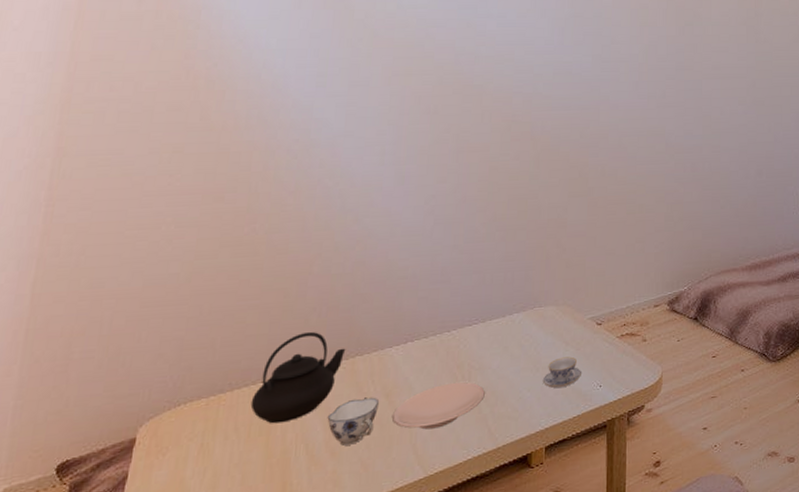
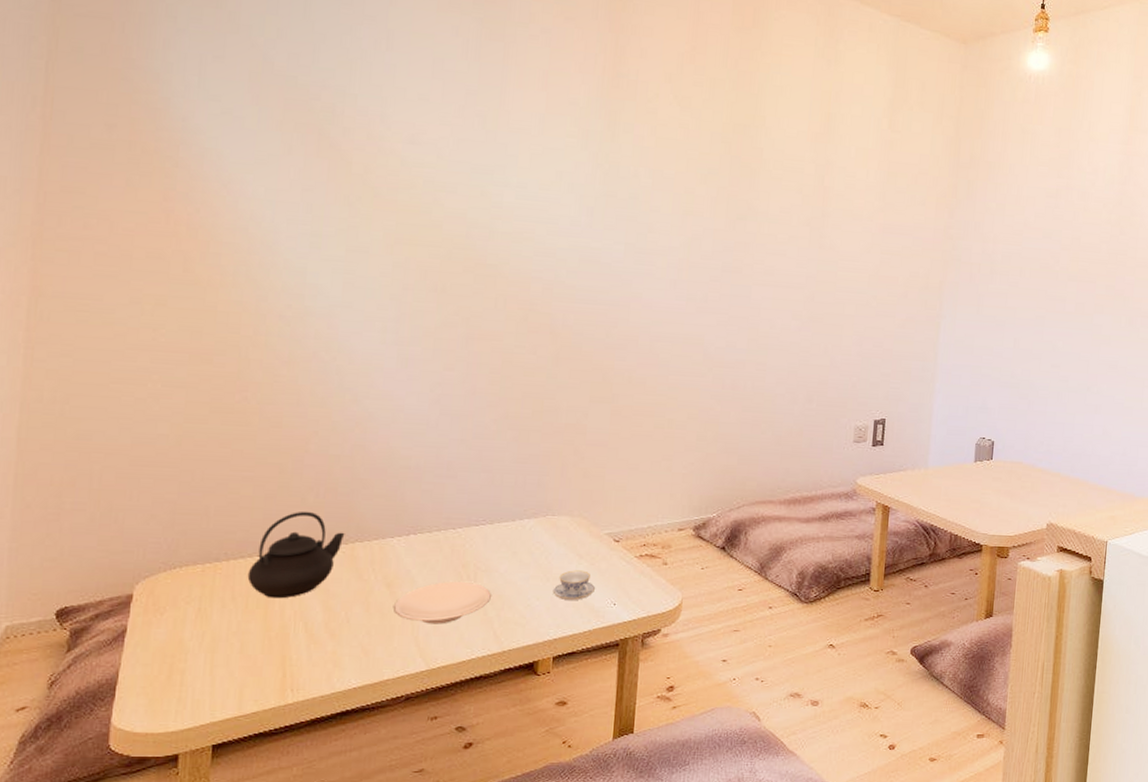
teacup: present [327,397,380,446] -> none [326,584,381,629]

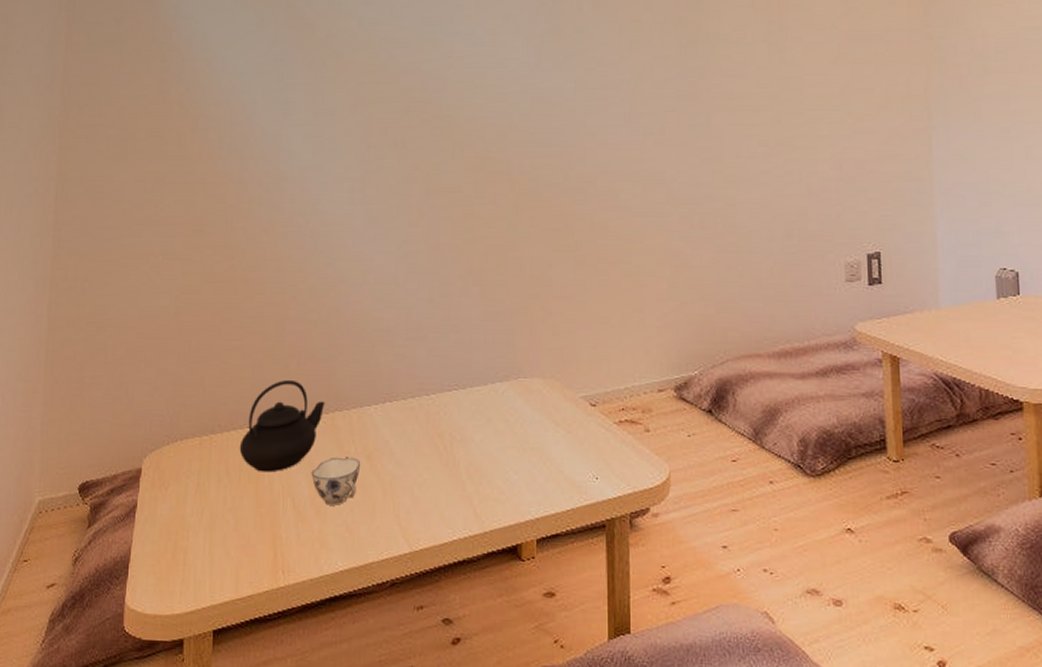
teacup: none [326,584,381,629] -> present [311,457,361,506]
saucer: present [392,581,491,624] -> none [373,452,469,501]
teacup: present [552,570,595,601] -> none [530,439,574,475]

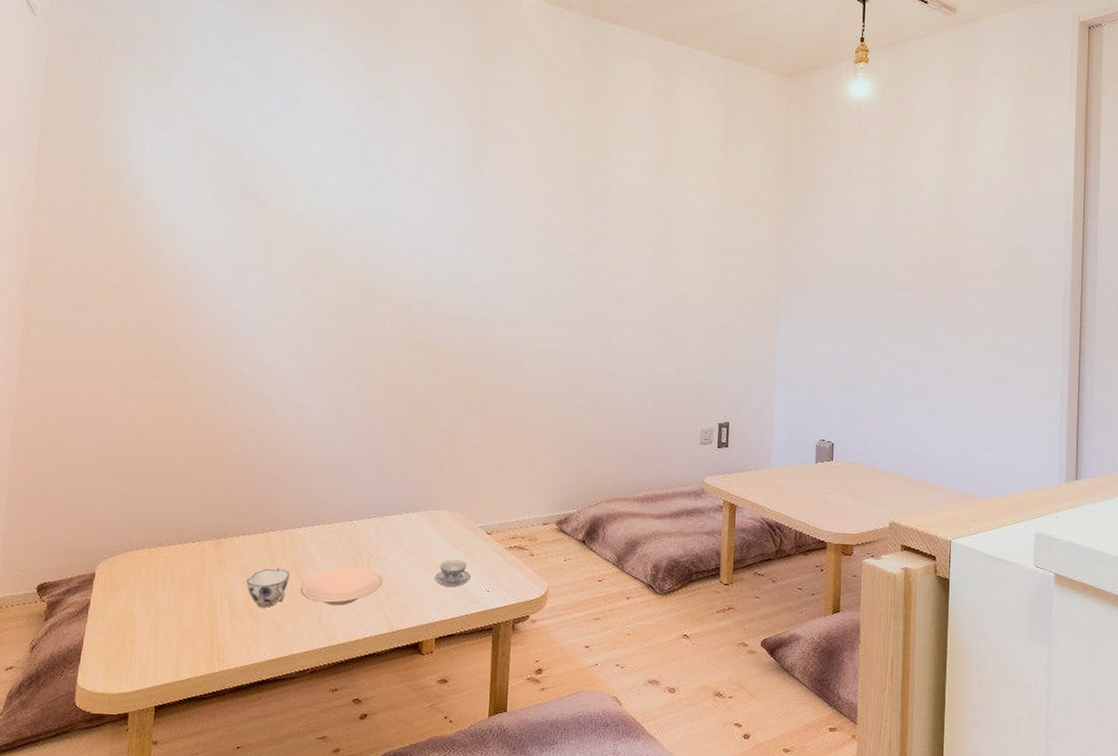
teapot: present [239,379,325,473] -> none [184,503,262,580]
saucer: none [373,452,469,501] -> present [300,567,382,606]
teacup: none [530,439,574,475] -> present [434,559,471,588]

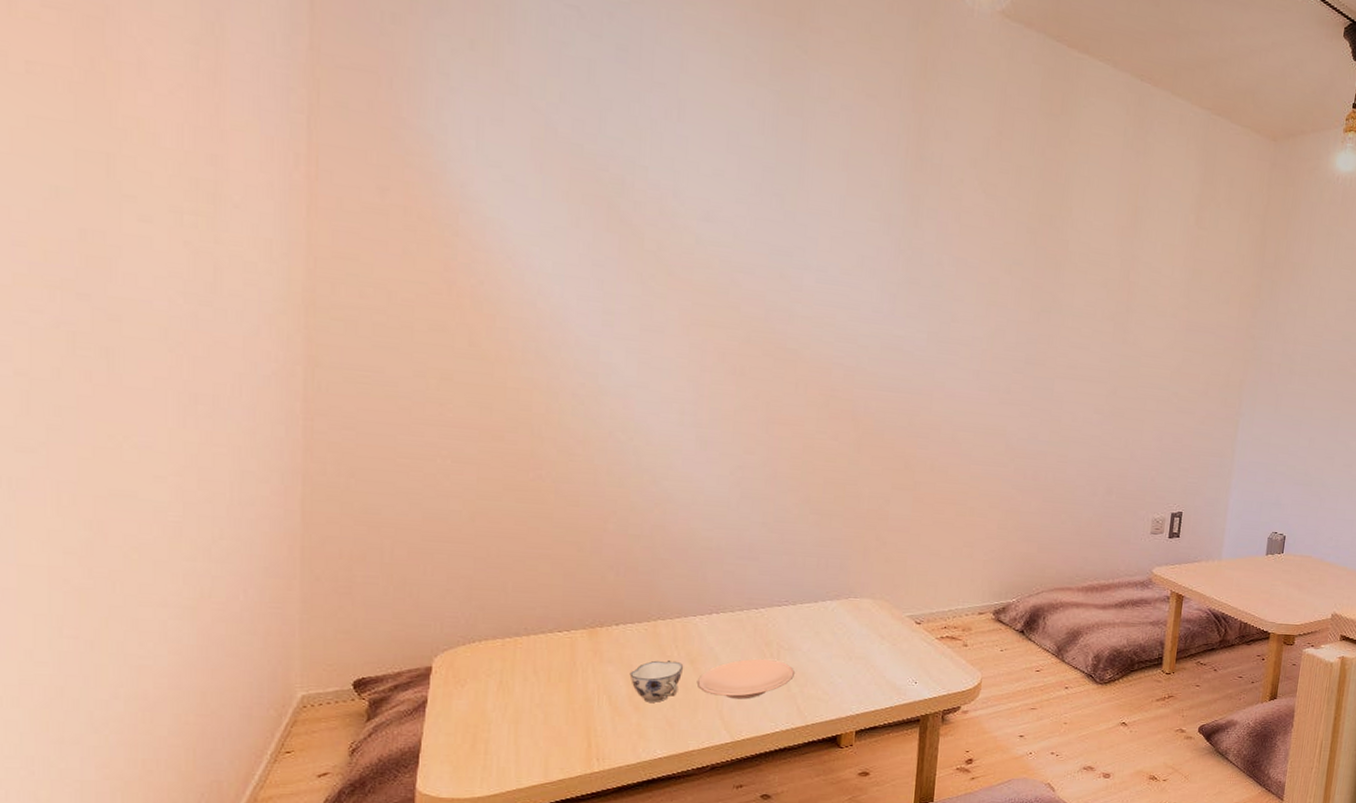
teacup: present [434,559,471,588] -> none [855,650,897,679]

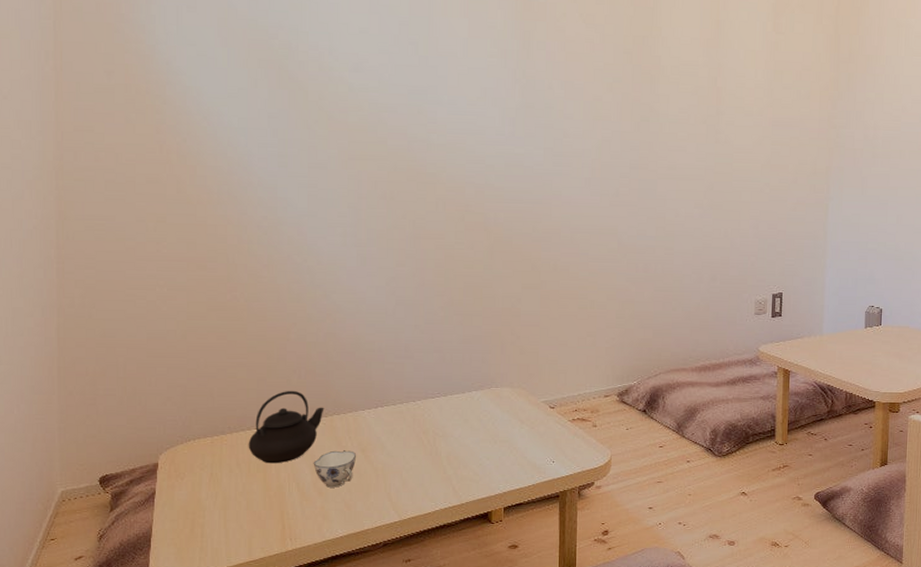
teapot: none [548,589,647,673] -> present [248,390,324,464]
saucer: present [696,658,794,699] -> none [368,445,449,482]

